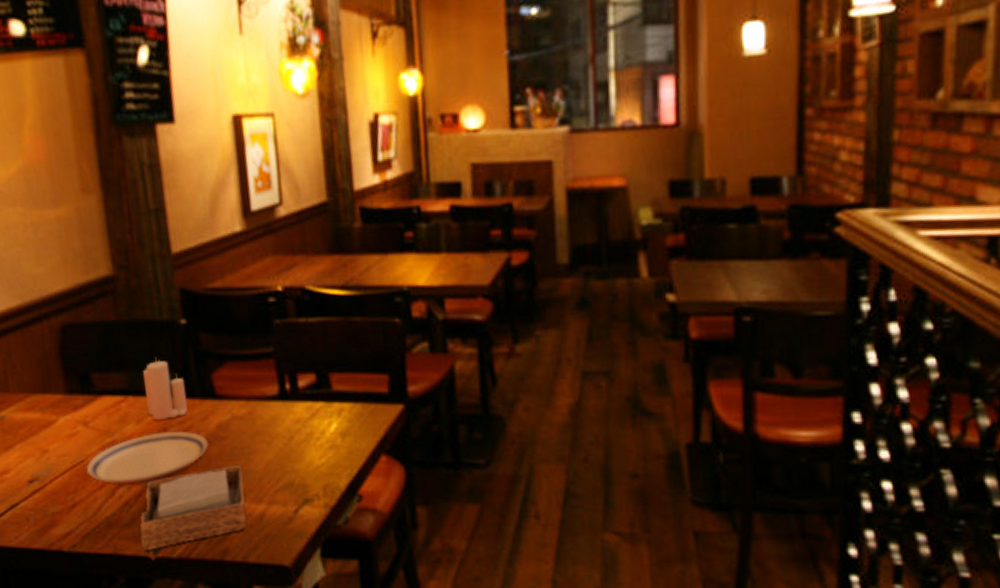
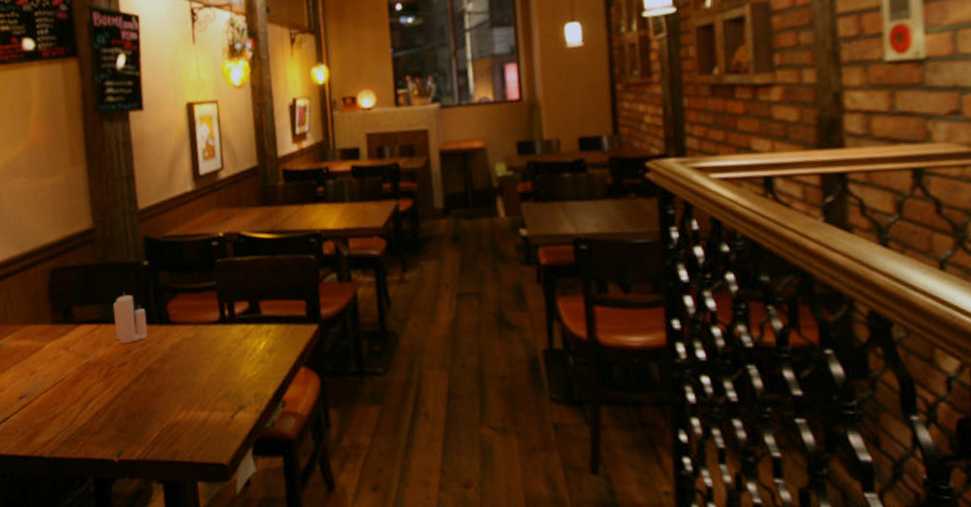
plate: present [86,432,210,485] -> none [65,352,164,399]
napkin holder: present [139,464,247,551] -> none [106,378,193,455]

